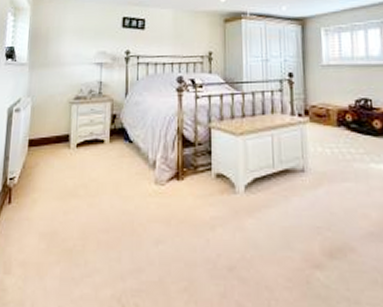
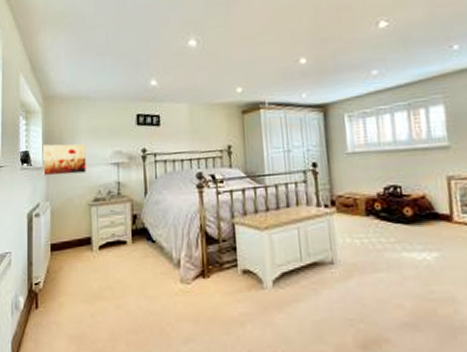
wall art: none [28,41,71,72] -> present [43,144,86,175]

